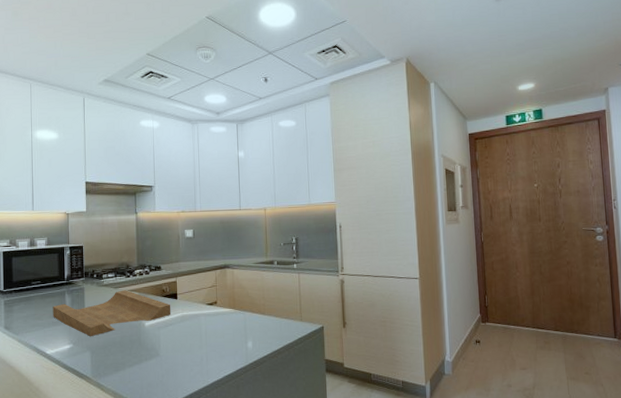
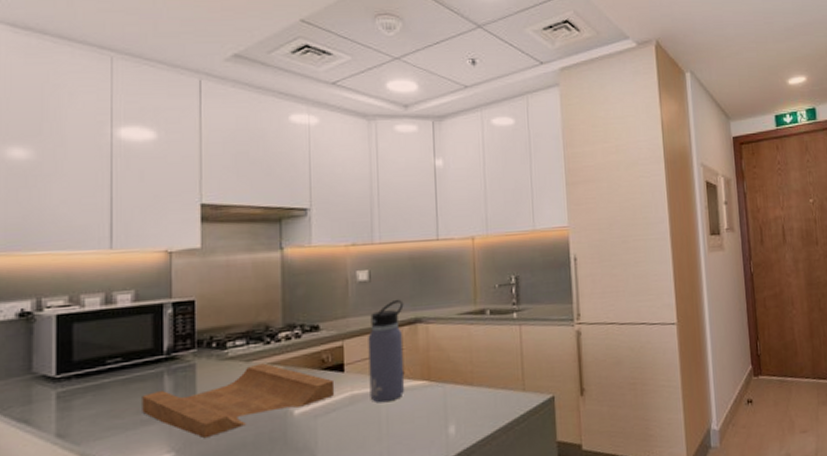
water bottle: none [193,250,218,322] -> present [368,299,405,403]

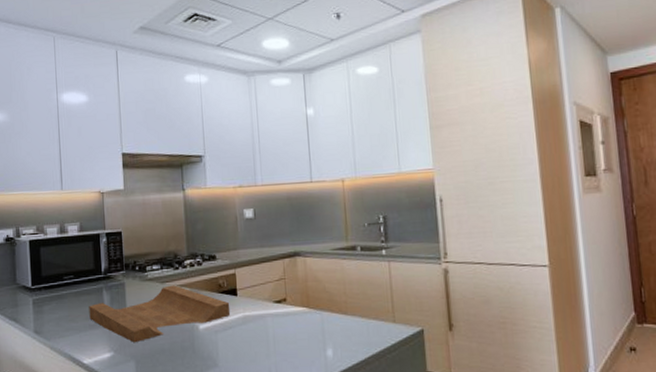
water bottle: present [368,299,405,403] -> none [255,234,288,325]

